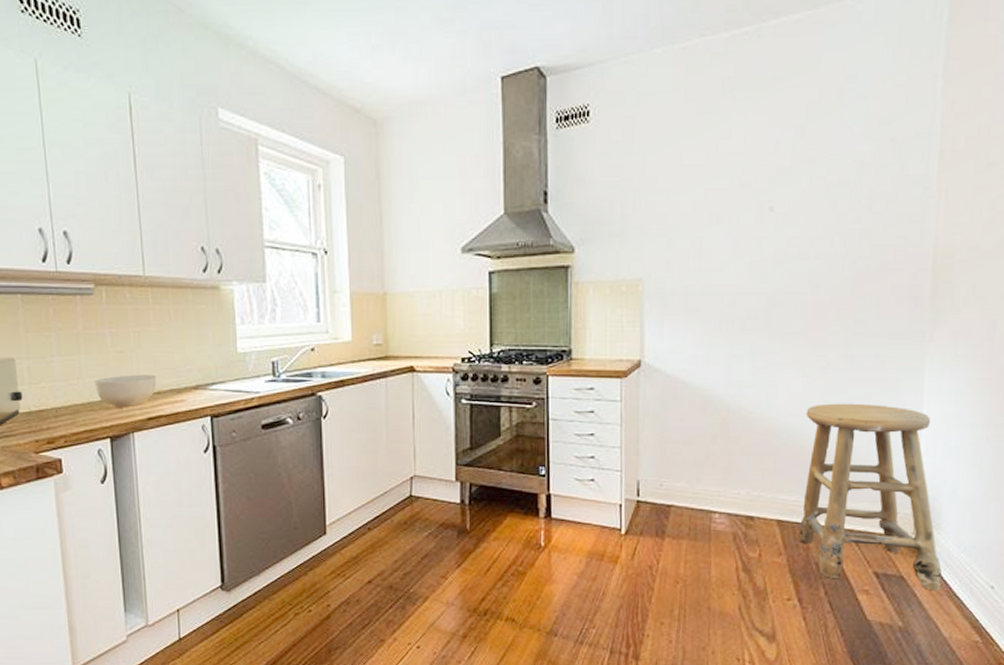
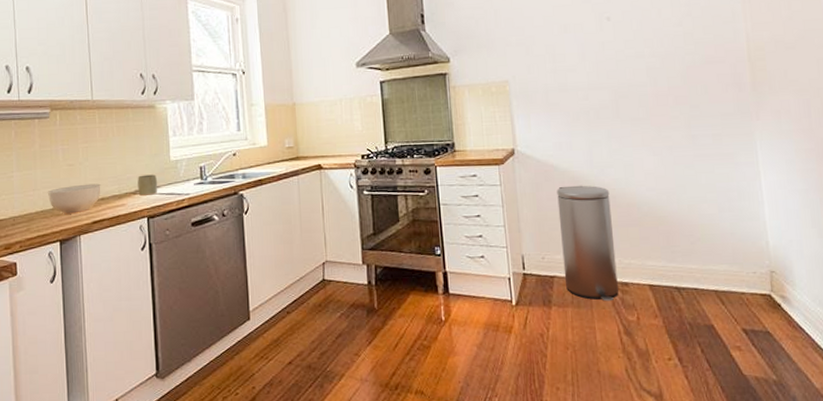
mug: none [199,368,223,393] -> present [137,174,158,197]
pedal bin: none [682,406,746,536] -> present [557,185,619,302]
step stool: present [798,403,942,591] -> none [660,176,806,344]

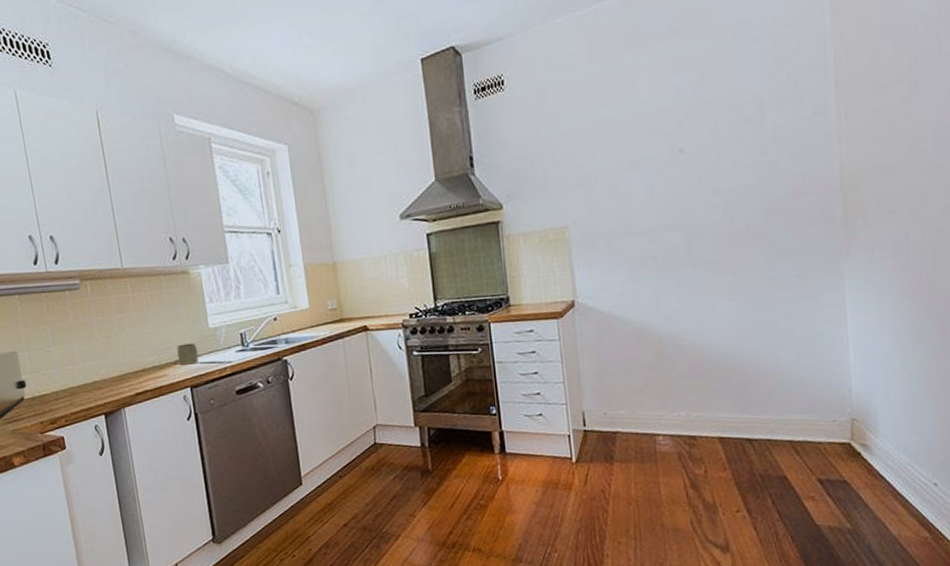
bowl: present [47,183,101,214] -> none [86,354,141,387]
pedal bin: present [557,185,619,302] -> none [620,336,685,456]

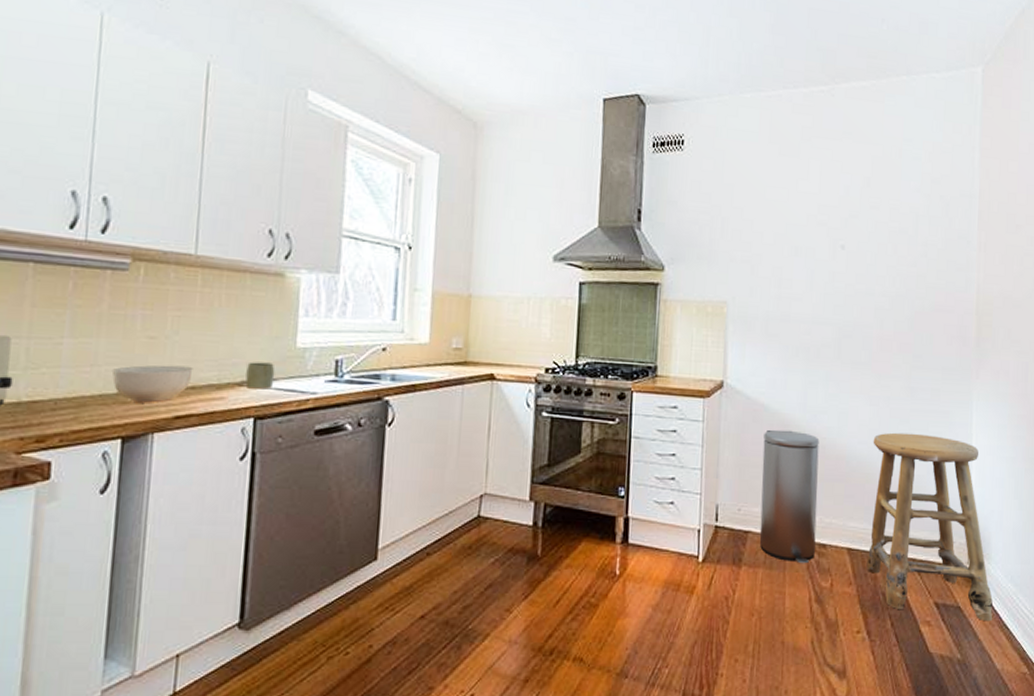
bowl: none [86,354,141,387] -> present [111,365,193,403]
pedal bin: none [620,336,685,456] -> present [759,429,820,564]
step stool: none [735,321,885,493] -> present [866,432,993,622]

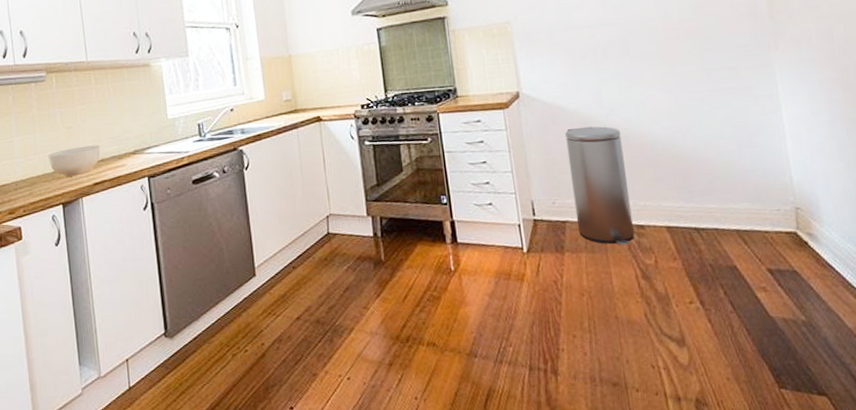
mug: present [245,362,275,390] -> none [136,133,157,156]
step stool: present [866,432,993,622] -> none [675,111,836,283]

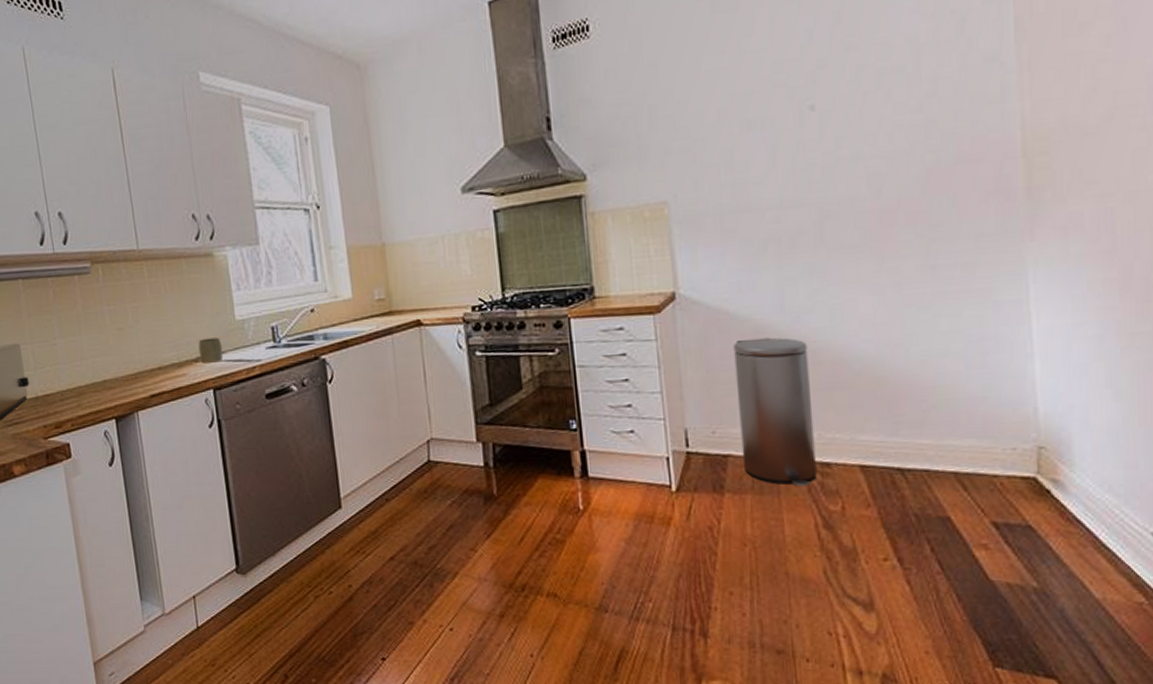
bowl: present [47,145,101,177] -> none [96,350,157,387]
mug: none [136,133,157,156] -> present [198,337,224,365]

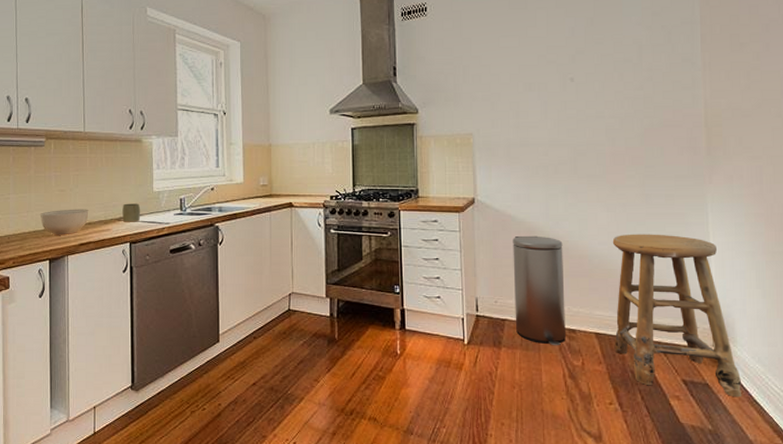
bowl: none [96,350,157,387] -> present [40,209,89,235]
step stool: none [881,320,1084,542] -> present [612,234,743,398]

